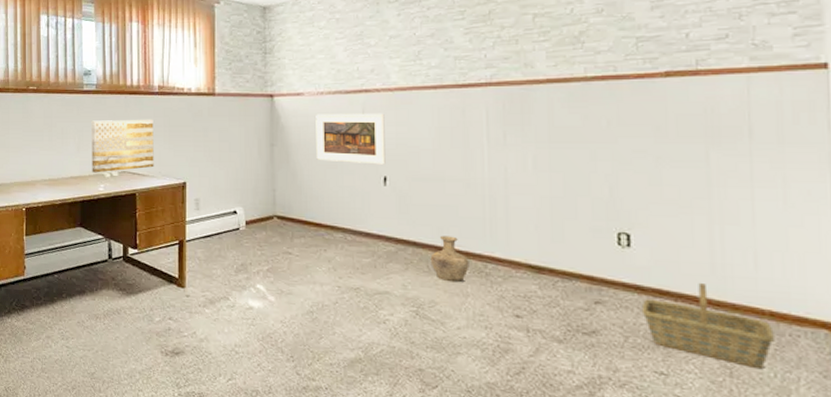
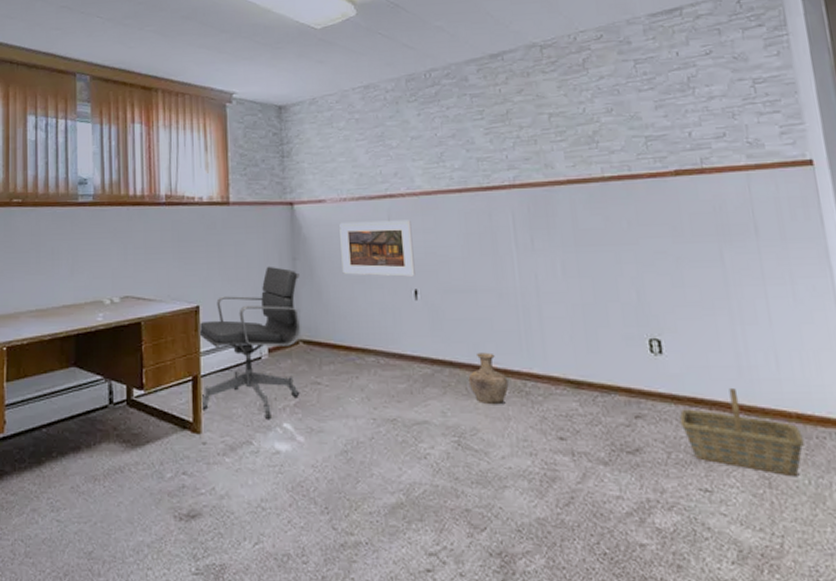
wall art: present [91,119,154,173] -> none [88,233,162,300]
office chair: none [184,150,277,280] -> present [197,266,300,419]

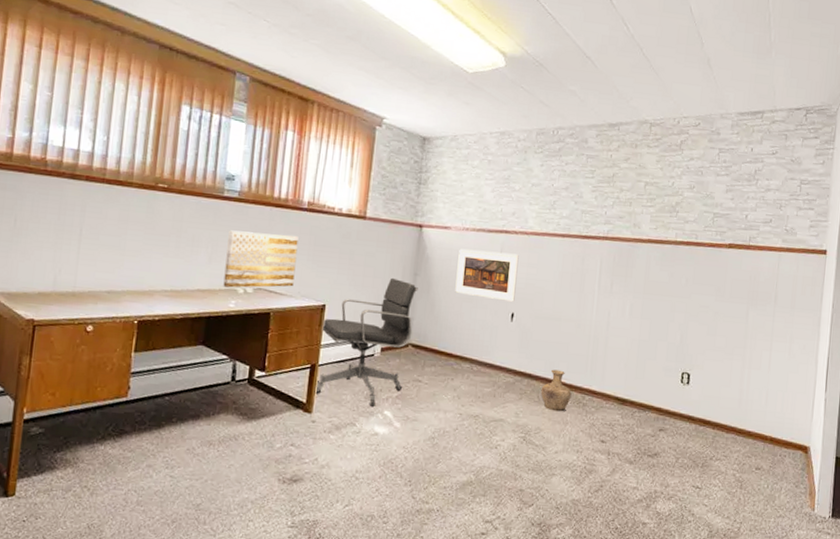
wall art: none [88,233,162,300] -> present [223,230,299,288]
basket: present [679,387,804,477] -> none [690,414,771,482]

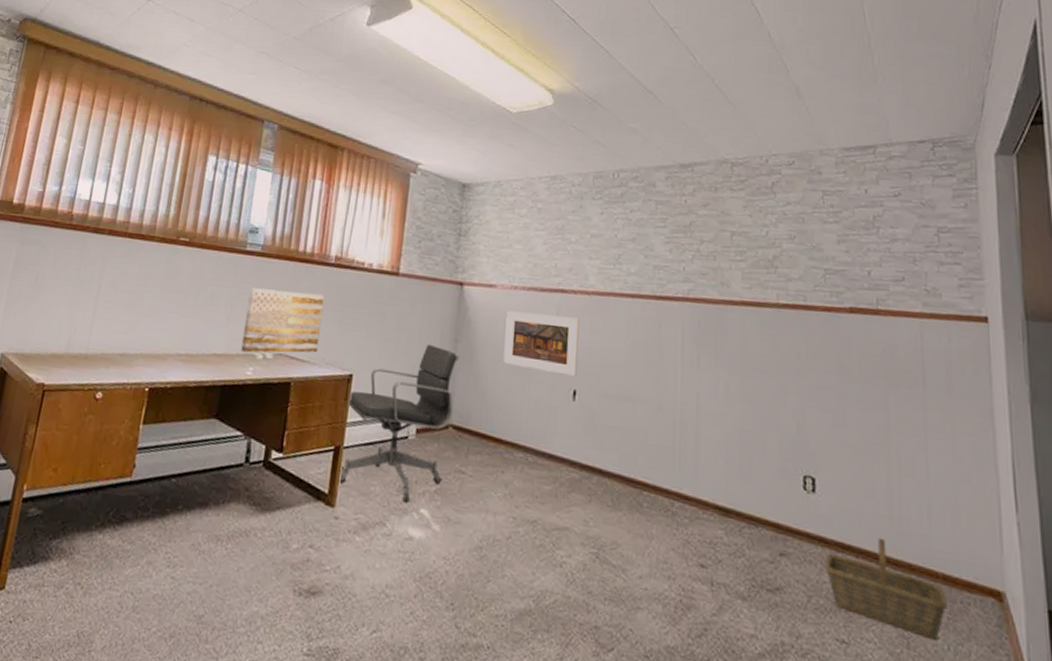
vase: present [540,369,572,412] -> none [615,464,656,522]
basket: none [690,414,771,482] -> present [824,537,947,641]

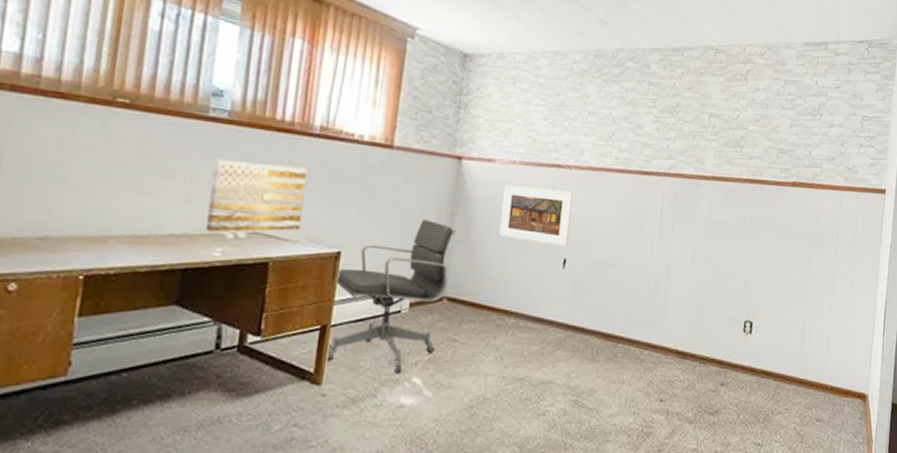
basket: present [824,537,947,641] -> none [751,363,831,435]

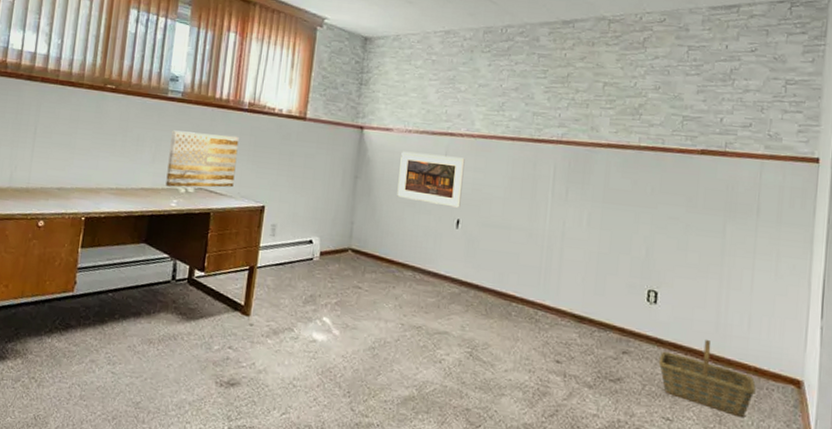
office chair: present [324,218,456,373] -> none [252,180,359,312]
basket: none [751,363,831,435] -> present [658,339,756,418]

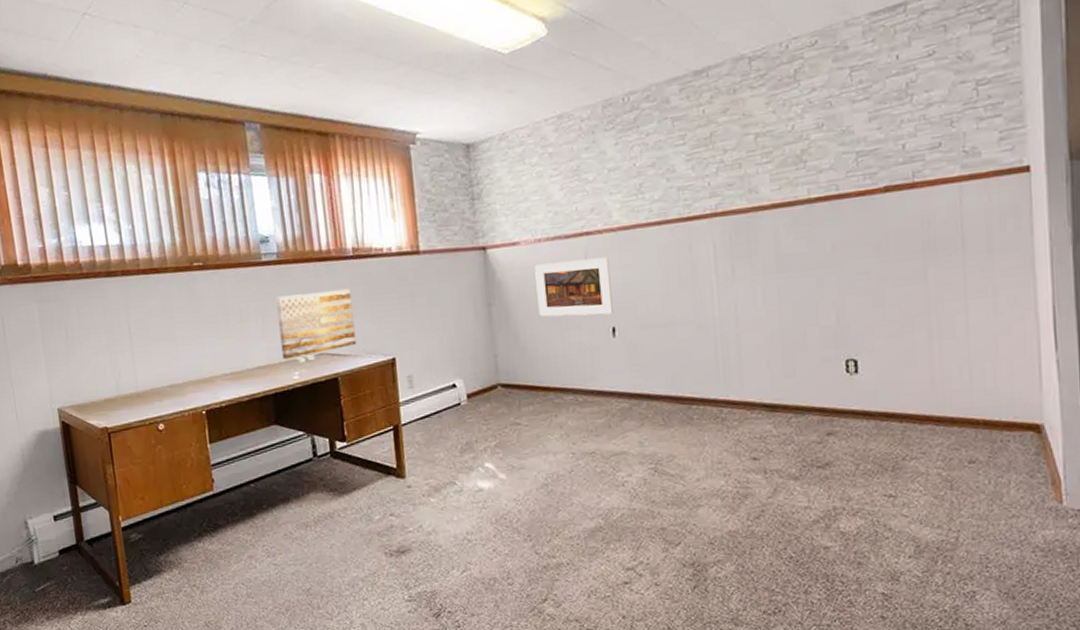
basket: present [658,339,756,418] -> none [870,400,988,479]

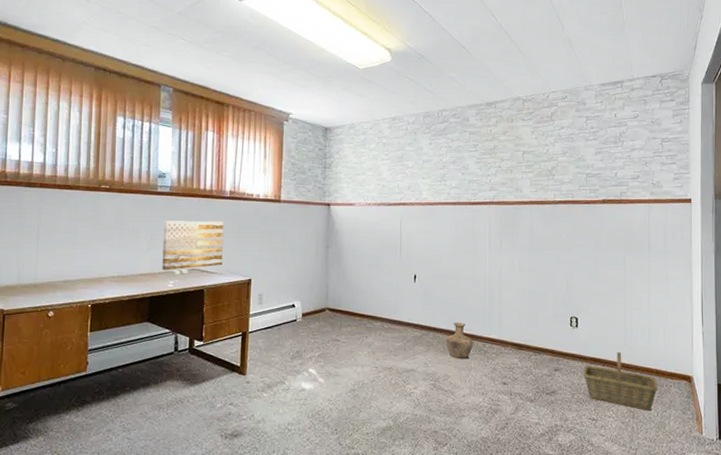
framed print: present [534,257,613,317] -> none [363,221,417,265]
vase: none [665,383,705,433] -> present [446,322,473,360]
basket: none [870,400,988,479] -> present [583,351,658,411]

